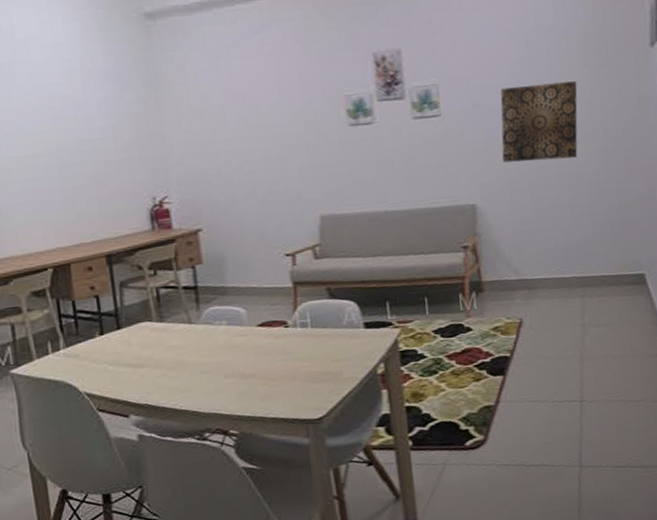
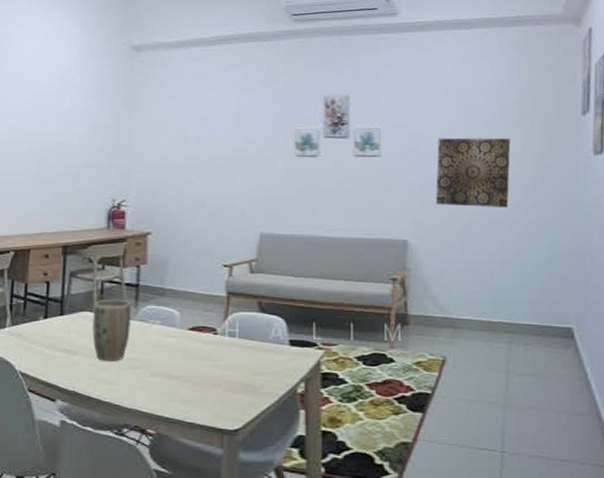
plant pot: none [152,304,196,370] -> present [92,299,131,361]

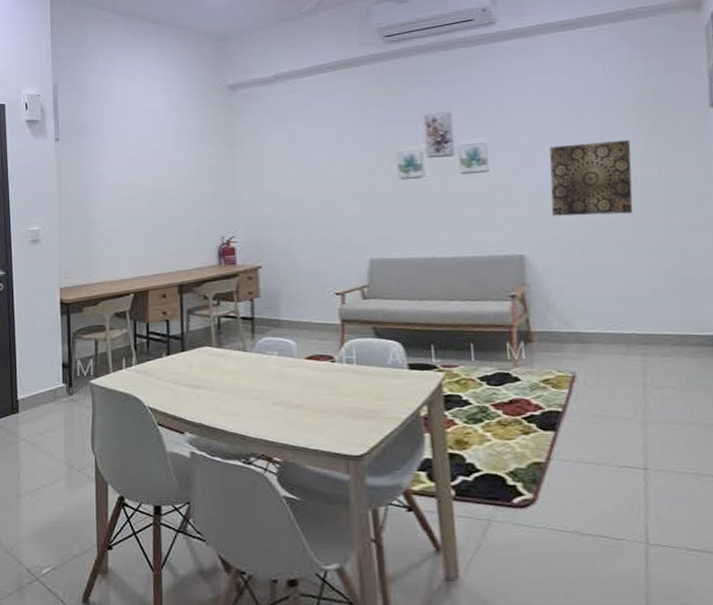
plant pot: present [92,299,131,361] -> none [212,333,249,393]

